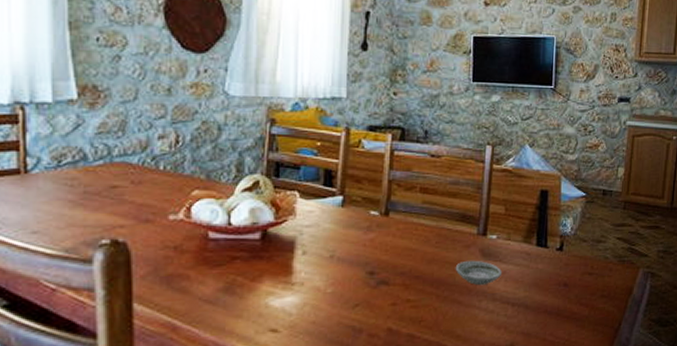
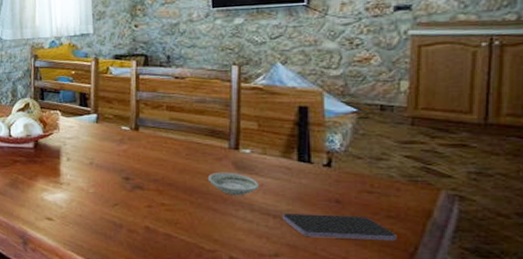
smartphone: none [519,297,607,323] -> present [281,214,397,241]

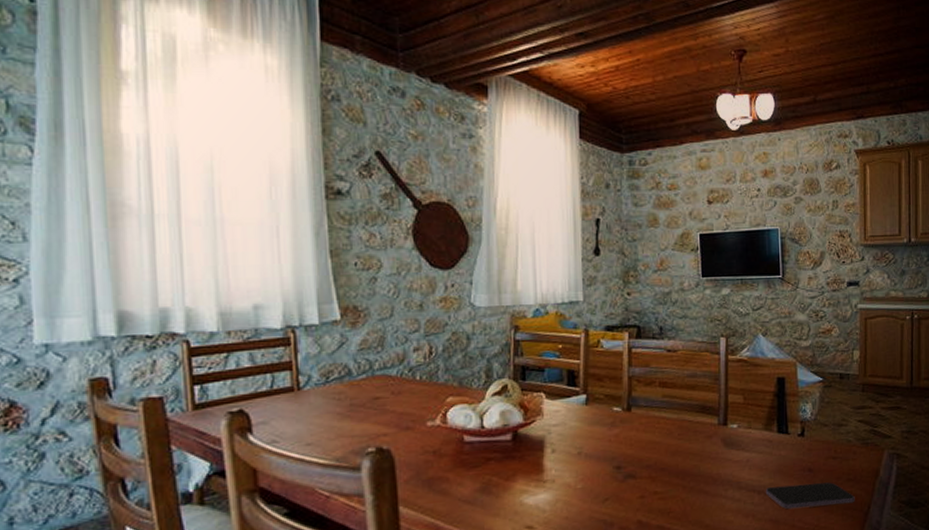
saucer: present [207,172,260,196] -> none [699,450,746,475]

